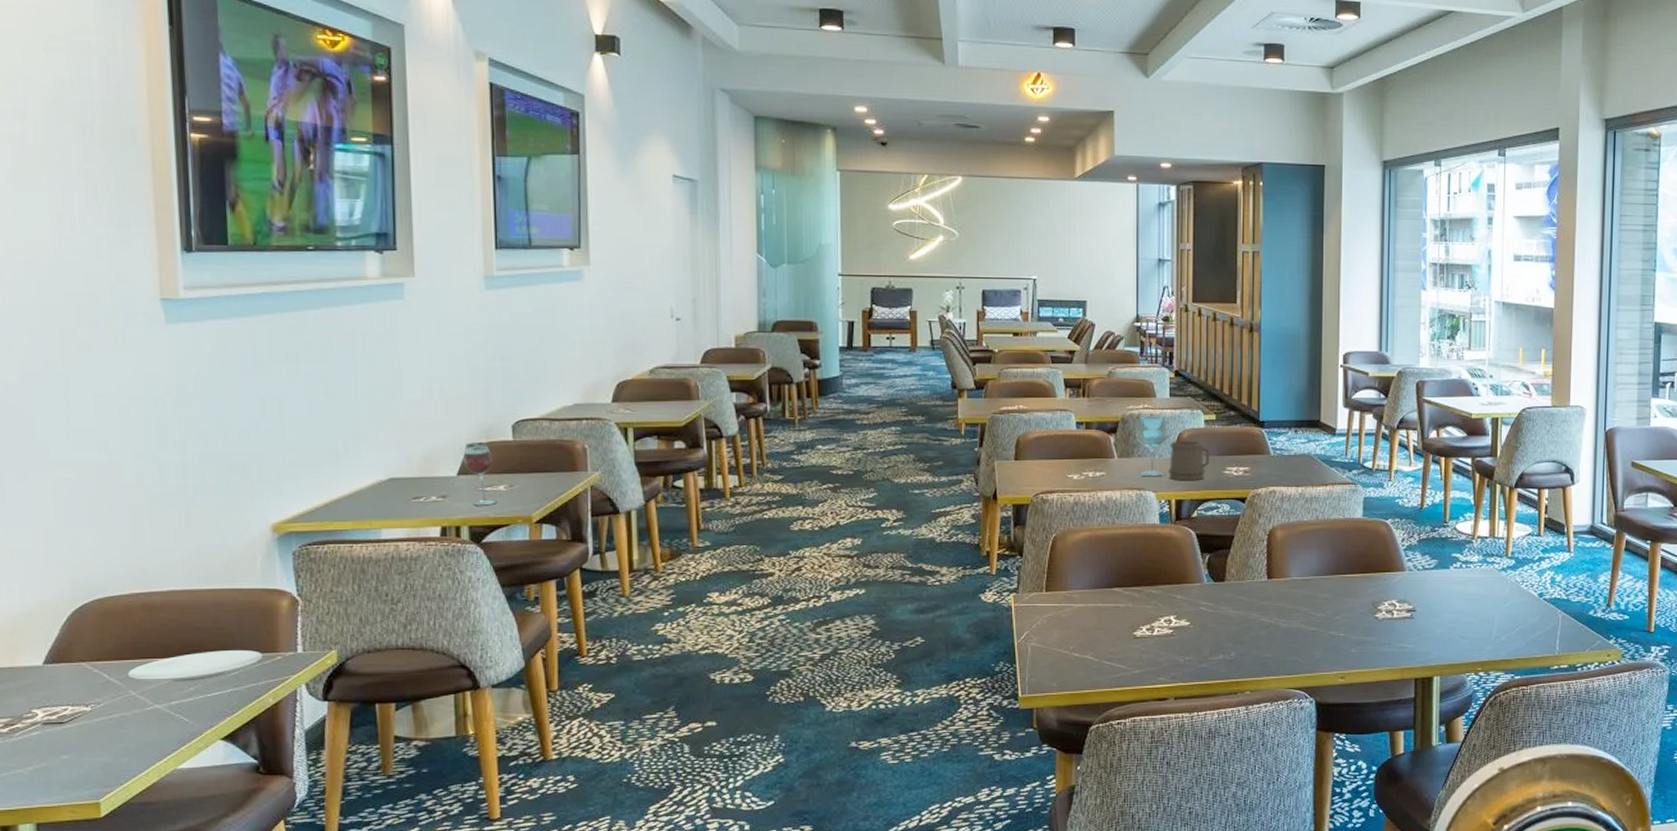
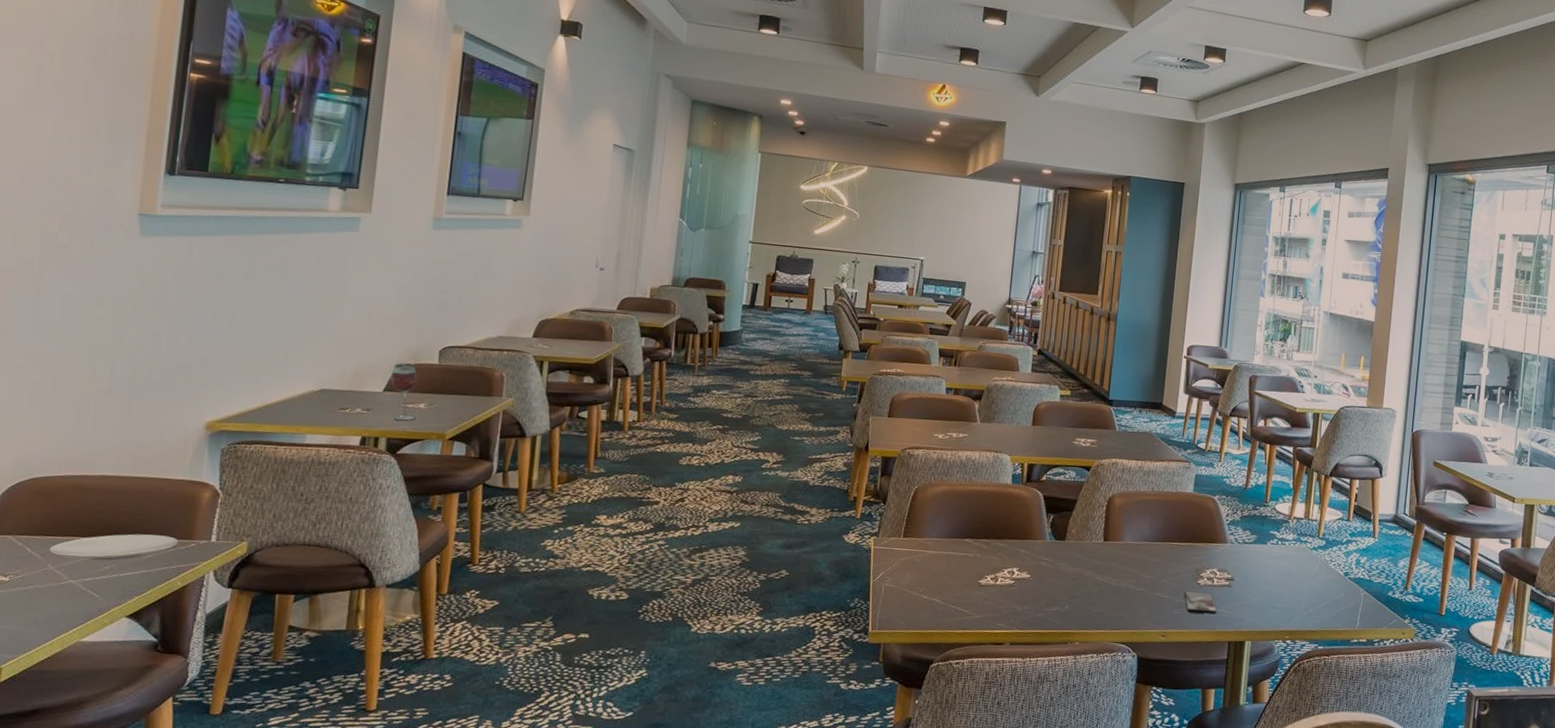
wine glass: present [1135,416,1168,477] -> none [997,387,1027,442]
beer mug: present [1168,441,1210,481] -> none [1024,411,1063,448]
smartphone: none [1361,628,1400,650] -> present [1183,592,1217,614]

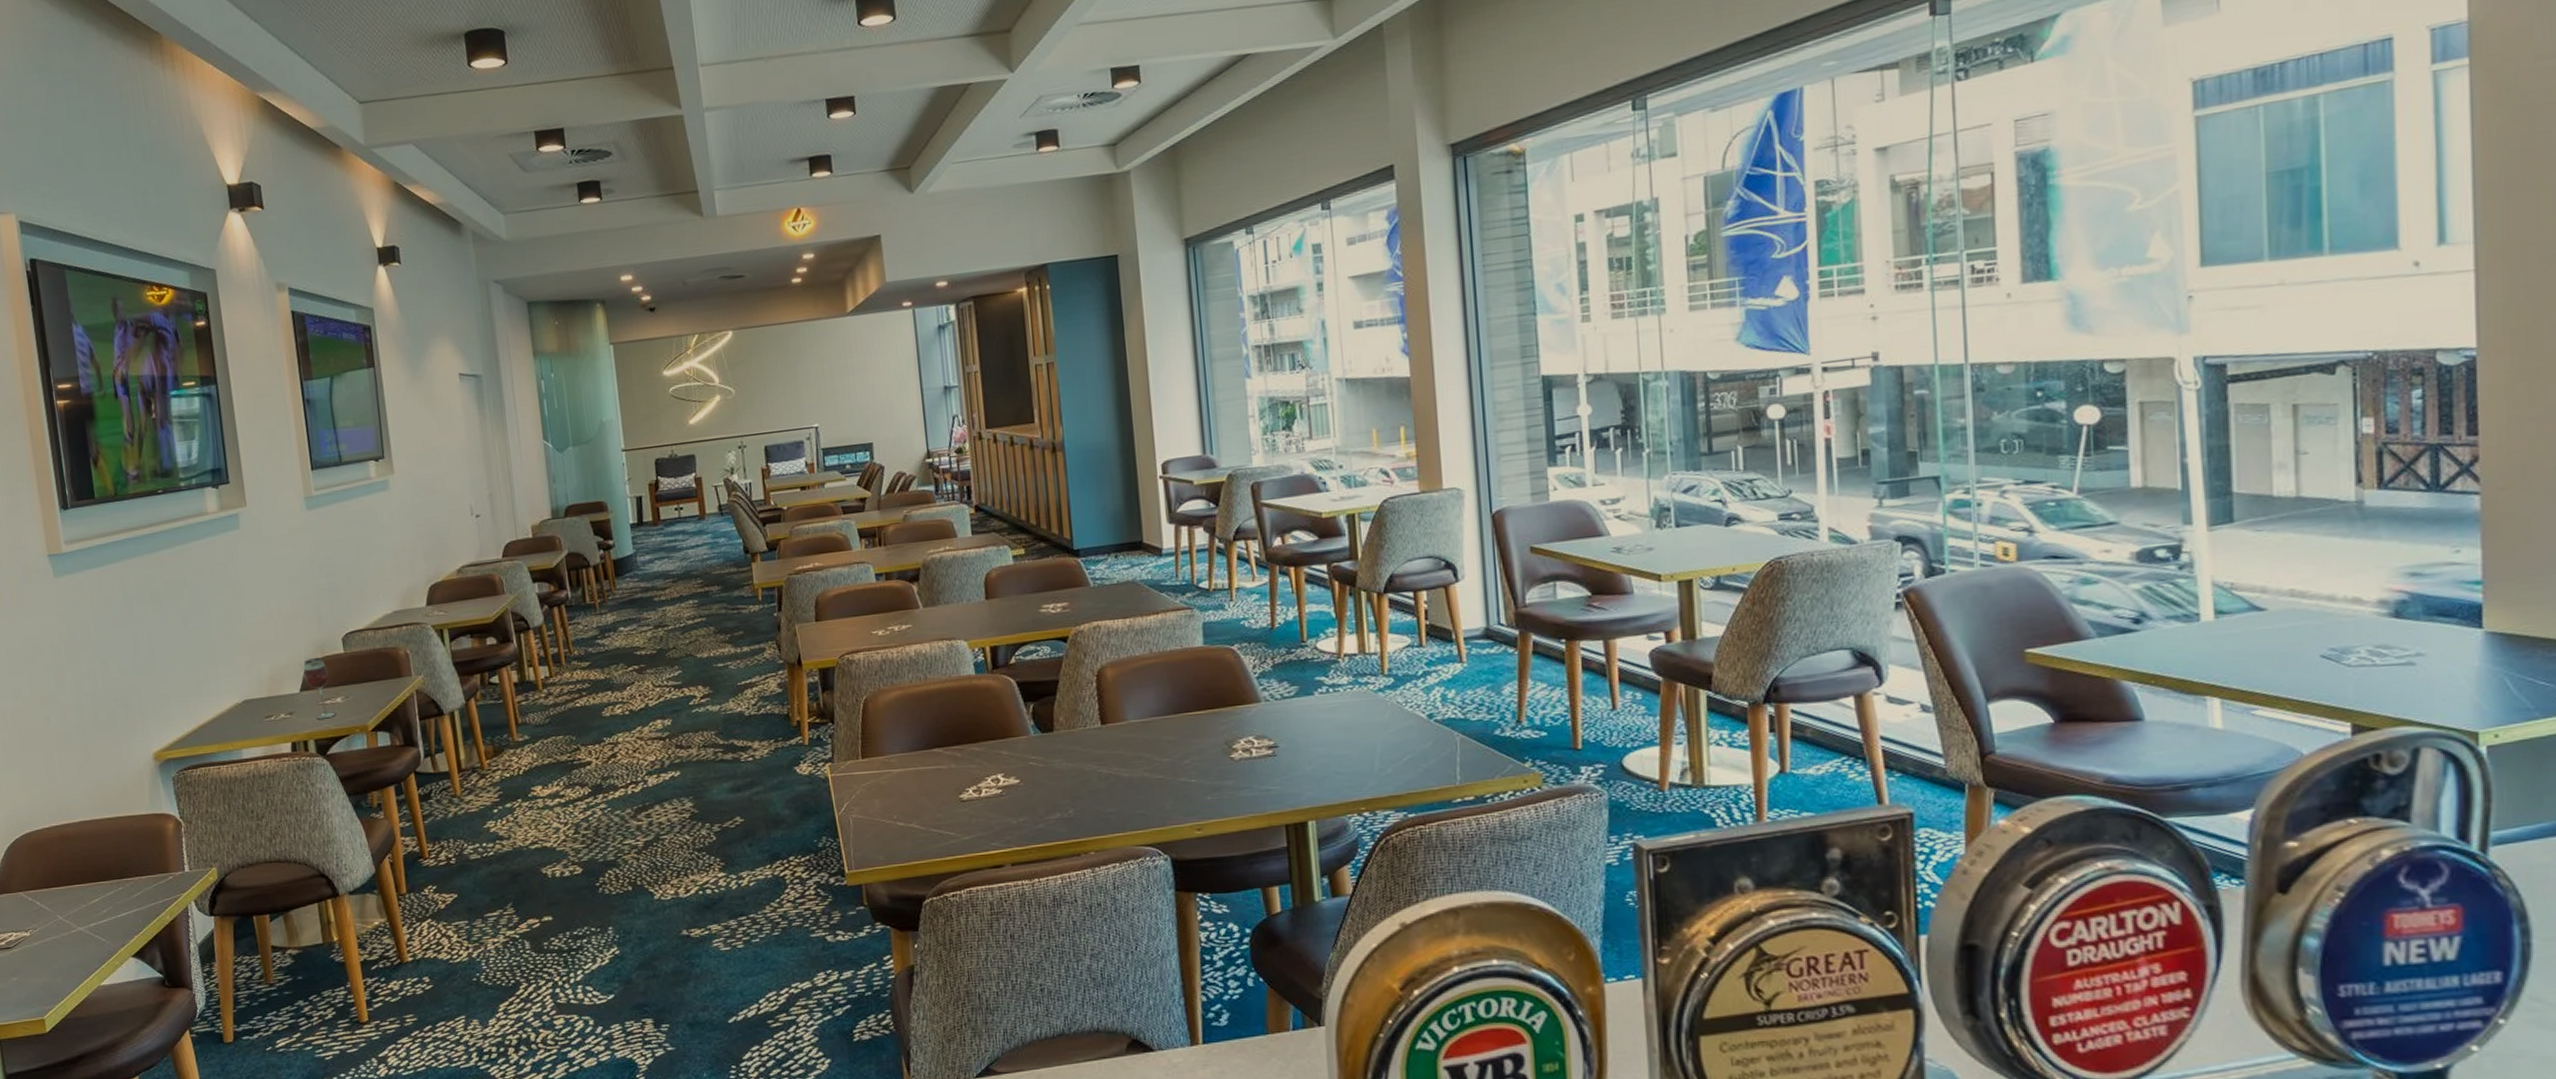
plate: present [49,534,179,560] -> none [54,872,158,907]
smartphone: present [1183,592,1217,614] -> none [1215,768,1264,796]

